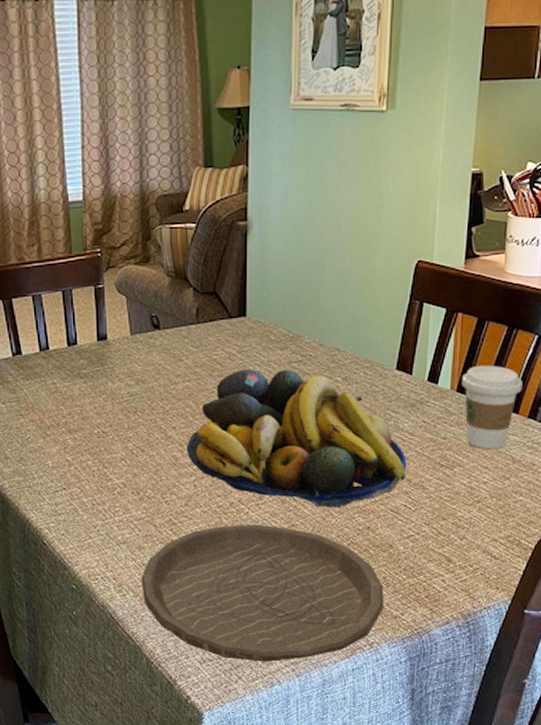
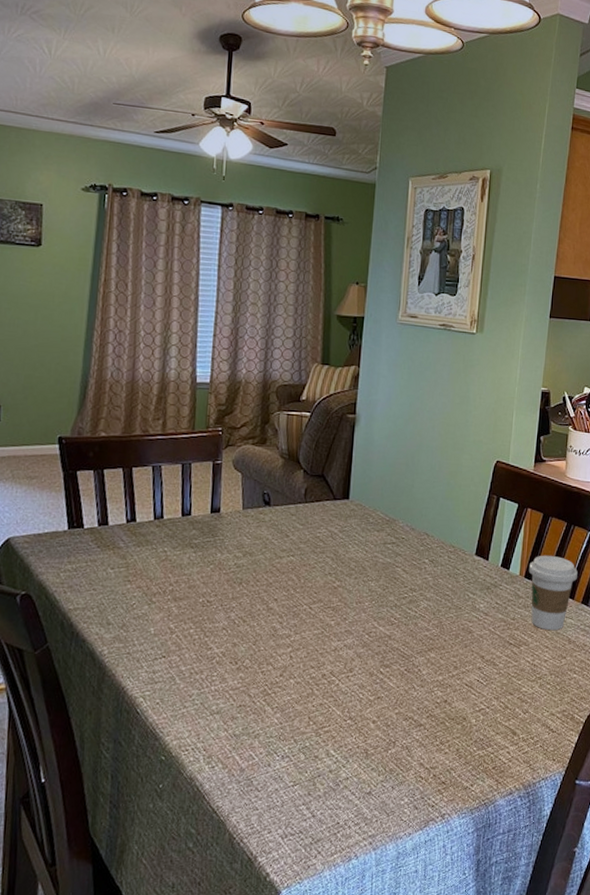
plate: present [141,524,384,662] -> none [231,696,456,835]
fruit bowl: present [187,369,407,508] -> none [286,548,481,681]

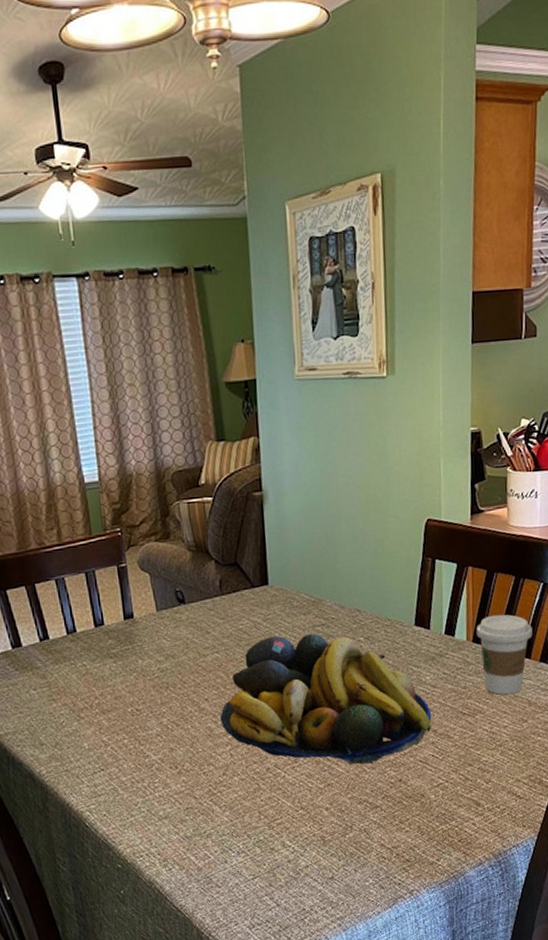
fruit bowl: none [286,548,481,681] -> present [220,633,432,764]

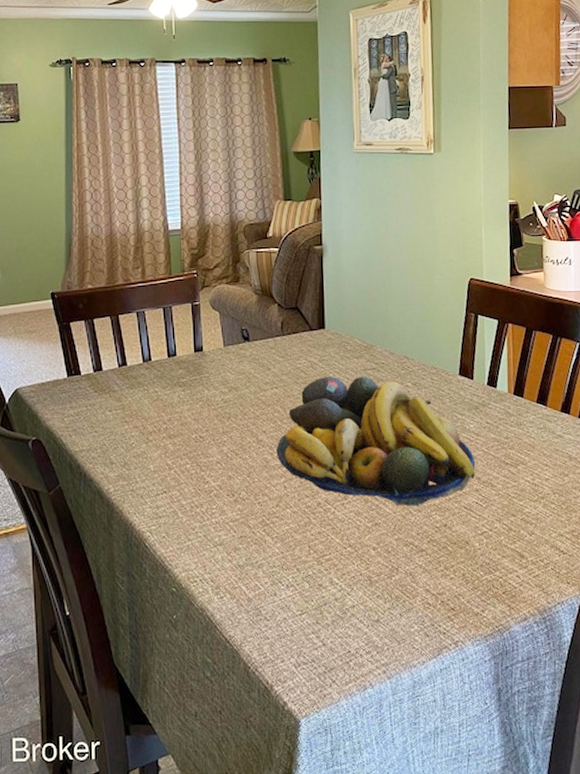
coffee cup: present [476,614,533,695] -> none [516,370,571,448]

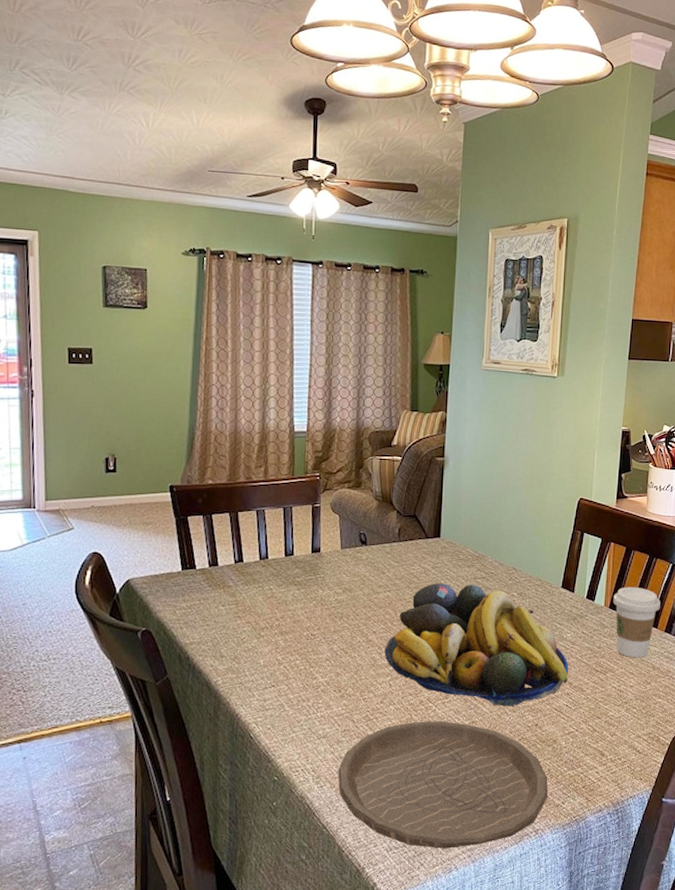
plate: none [237,524,465,664] -> present [338,721,548,849]
coffee cup: none [516,370,571,448] -> present [612,586,661,658]

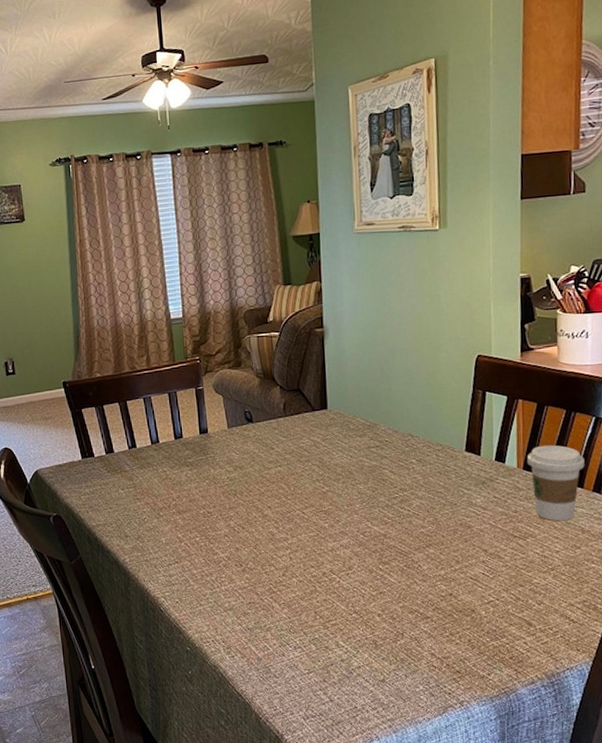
plate: present [338,721,548,849] -> none [247,592,470,718]
fruit bowl: present [384,583,569,707] -> none [281,453,482,576]

